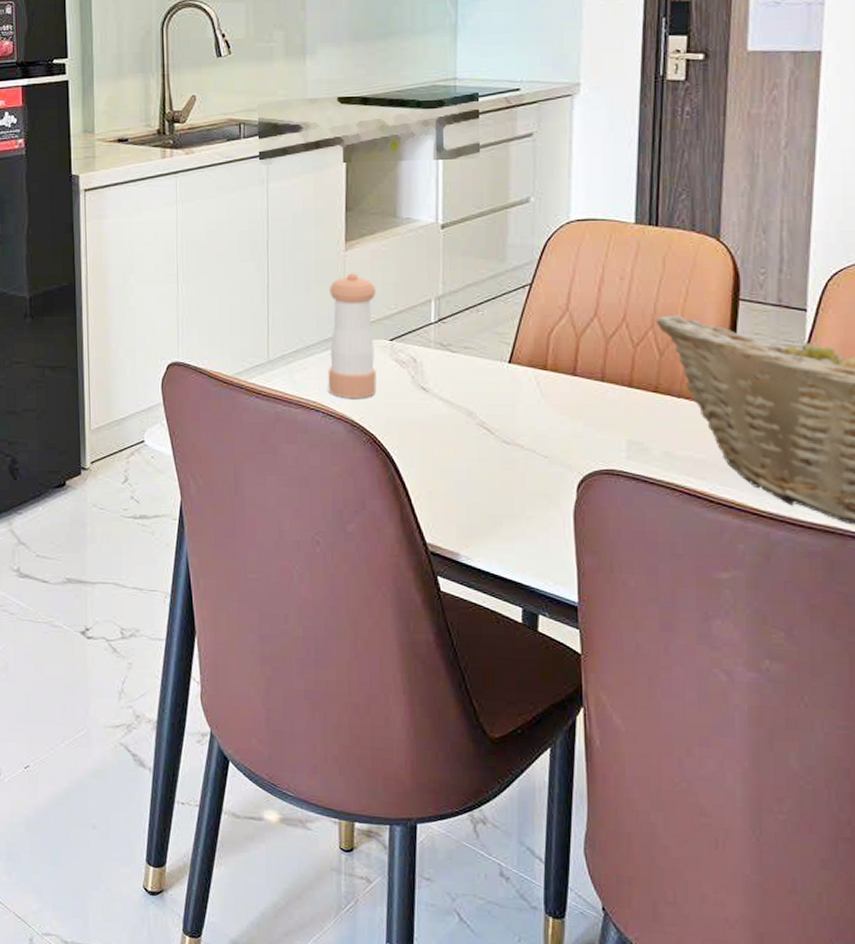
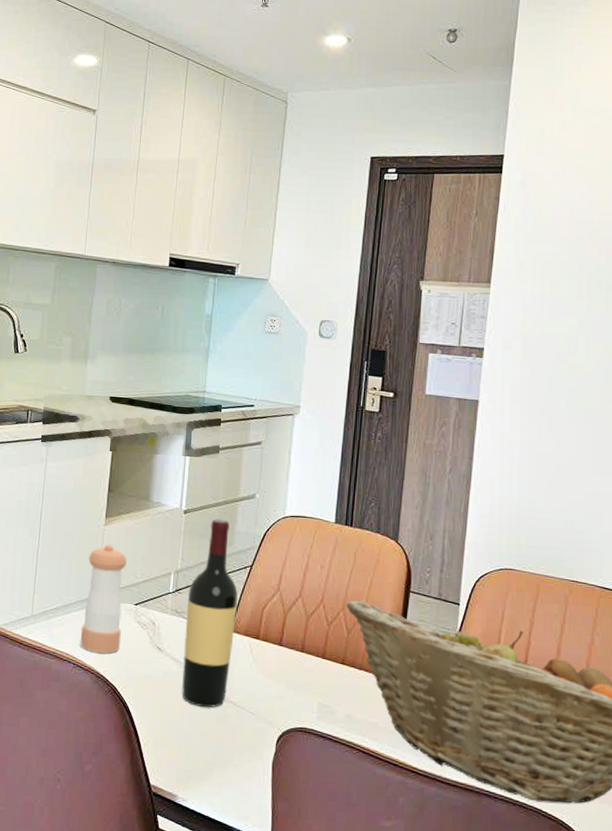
wine bottle: none [453,231,517,452] -> present [182,519,238,708]

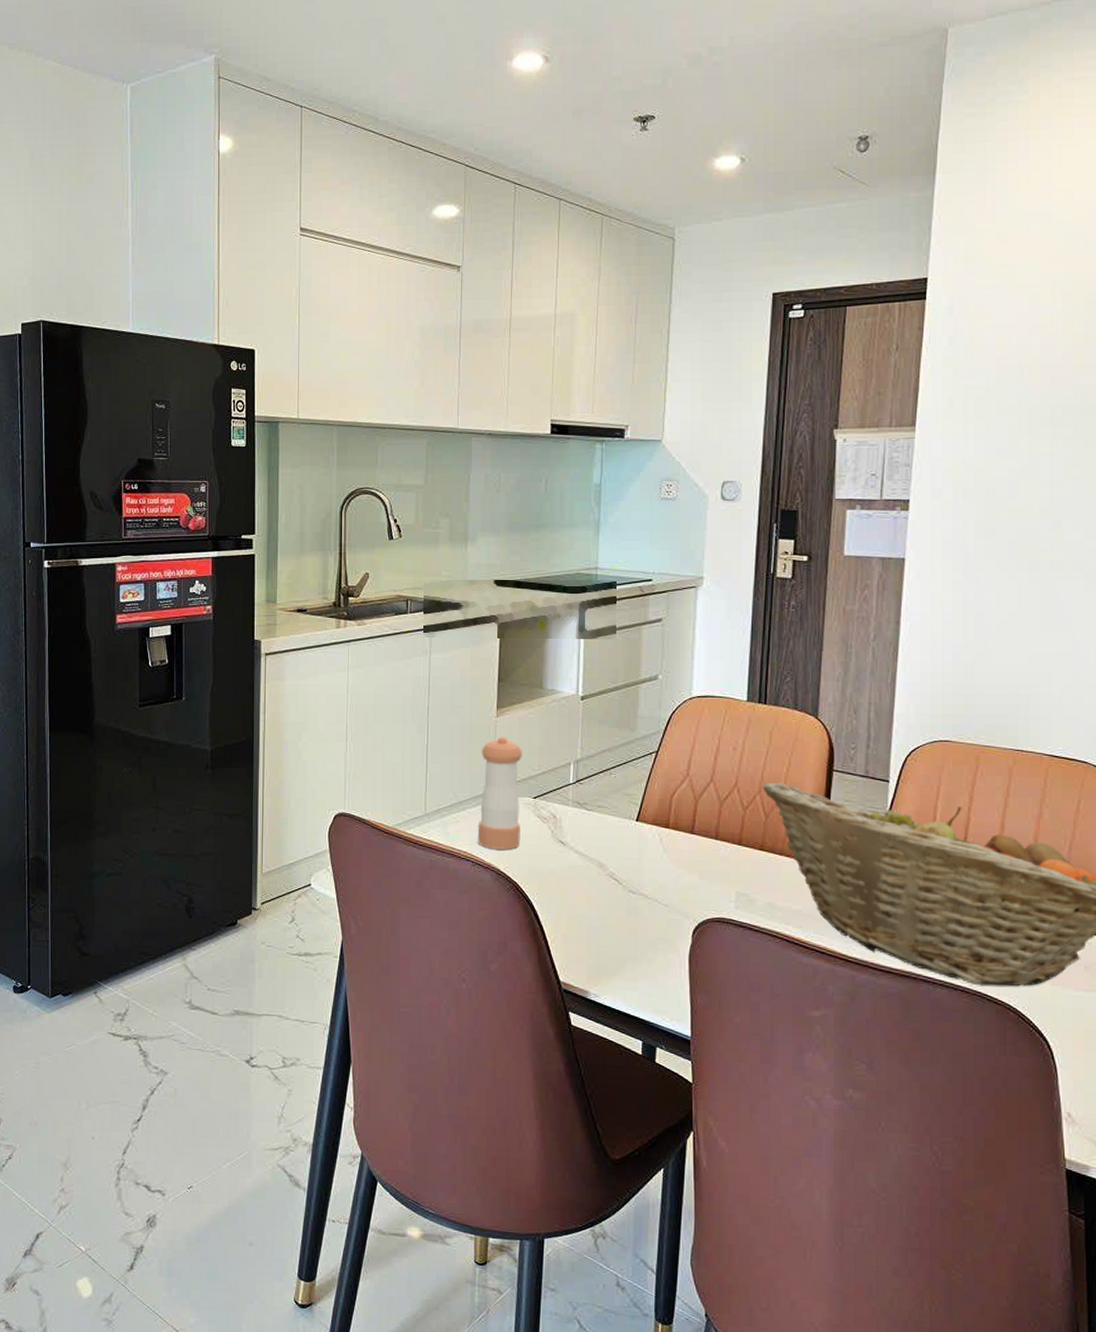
wine bottle: present [182,519,238,708] -> none [588,703,644,901]

